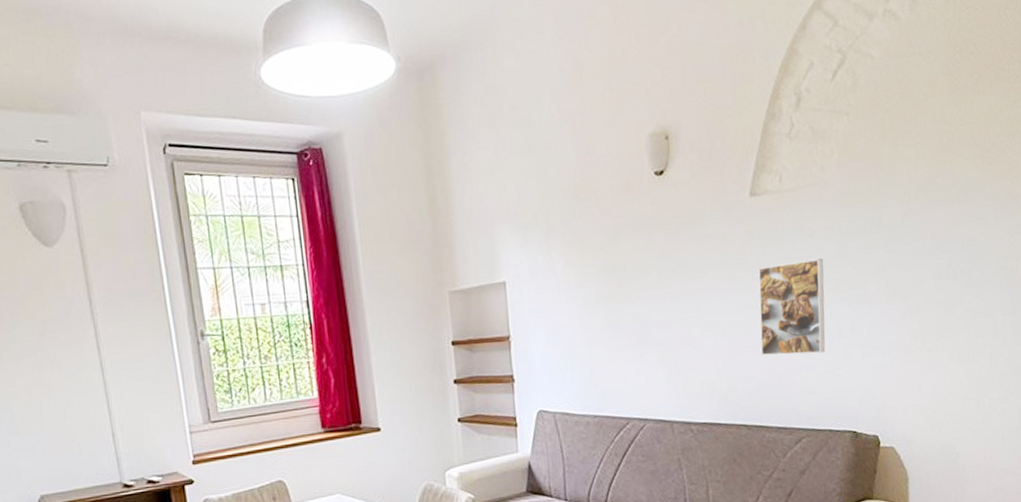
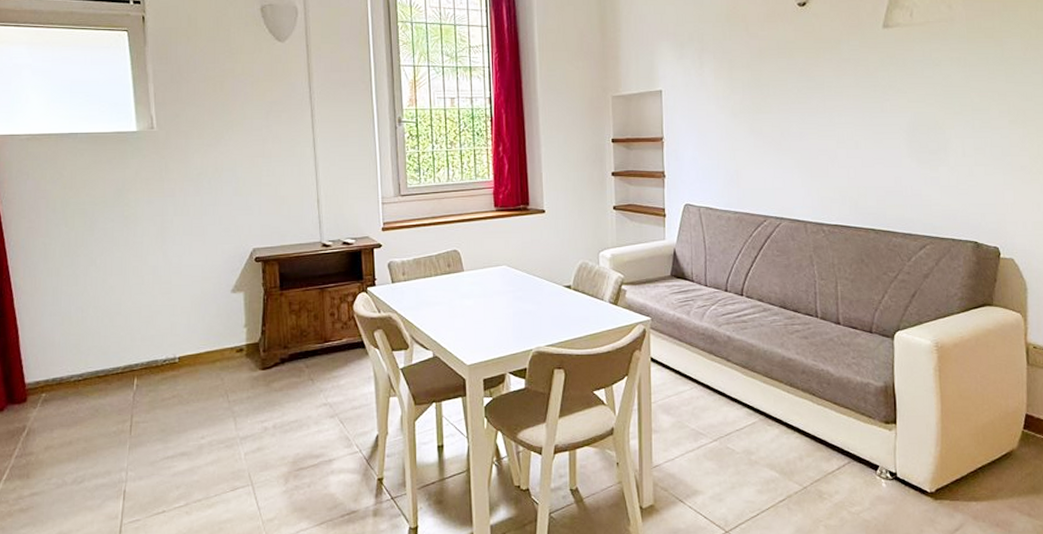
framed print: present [758,259,826,356] -> none [889,85,950,169]

